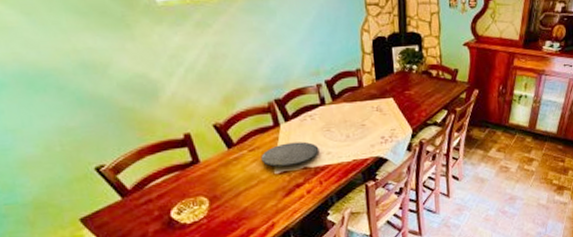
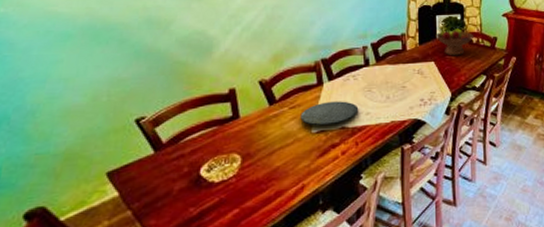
fruit bowl: none [393,61,433,91] -> present [435,27,473,56]

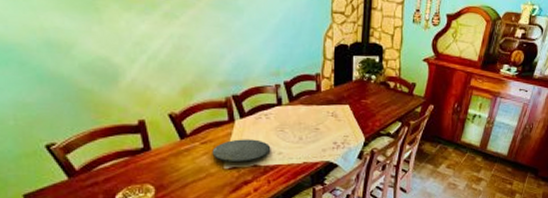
fruit bowl: present [435,27,473,56] -> none [352,69,391,101]

